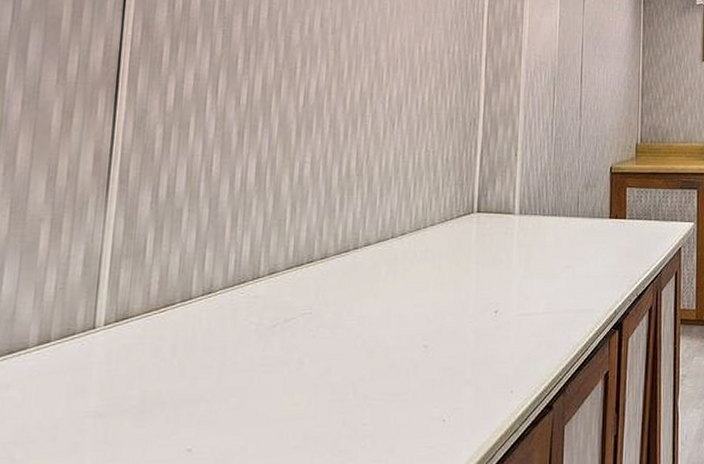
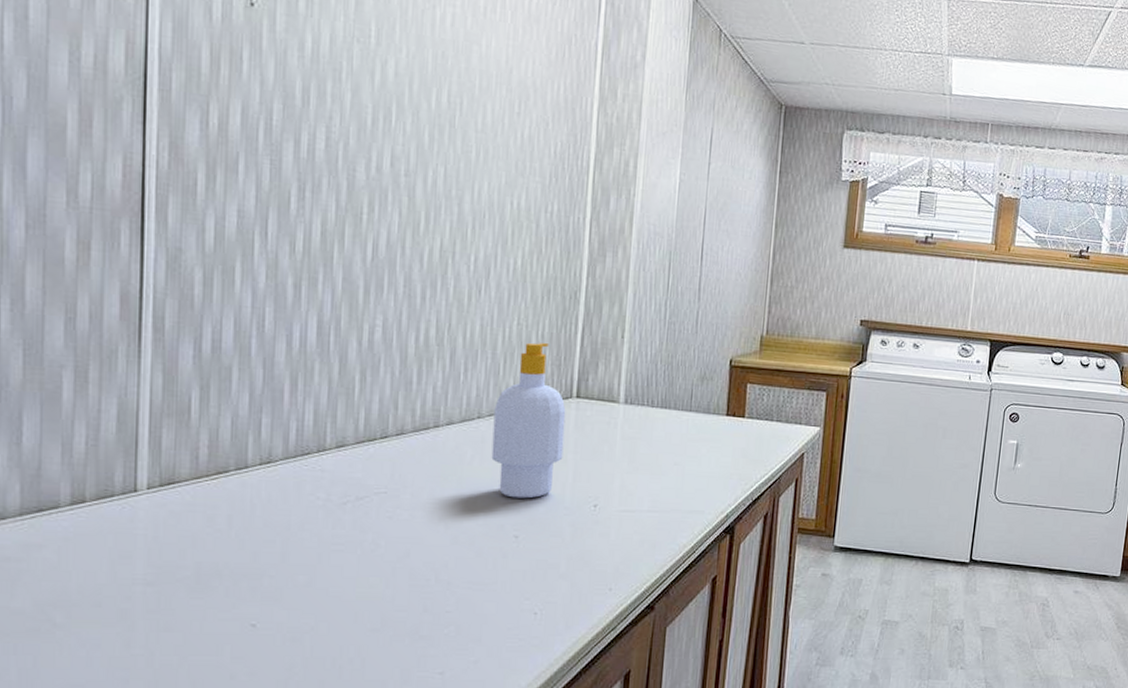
soap bottle: none [403,166,468,310] -> present [491,342,566,499]

